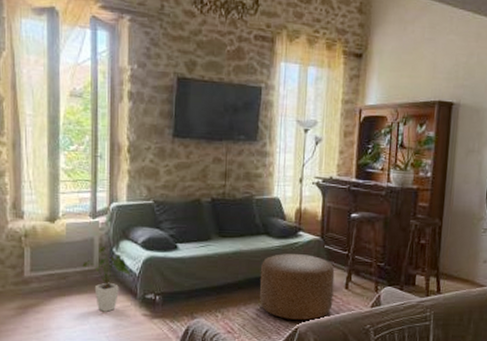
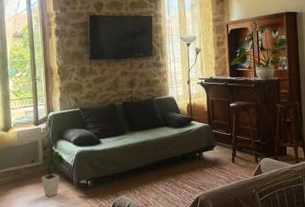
ottoman: present [260,254,335,320] -> none [165,138,224,191]

